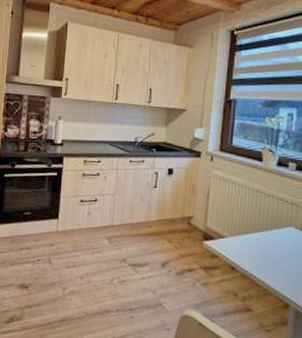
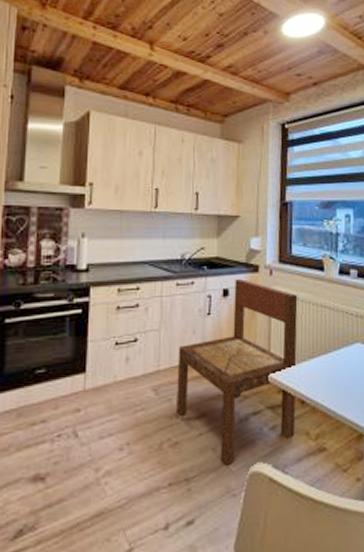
dining chair: none [124,162,235,306] -> present [175,279,298,466]

